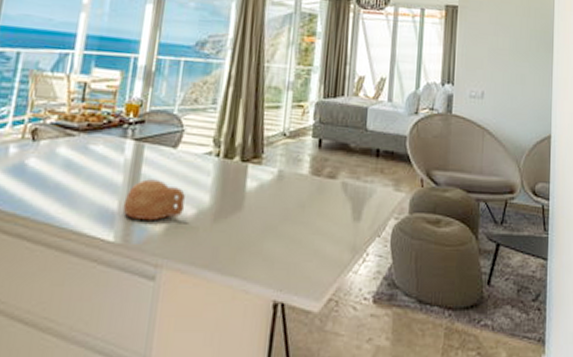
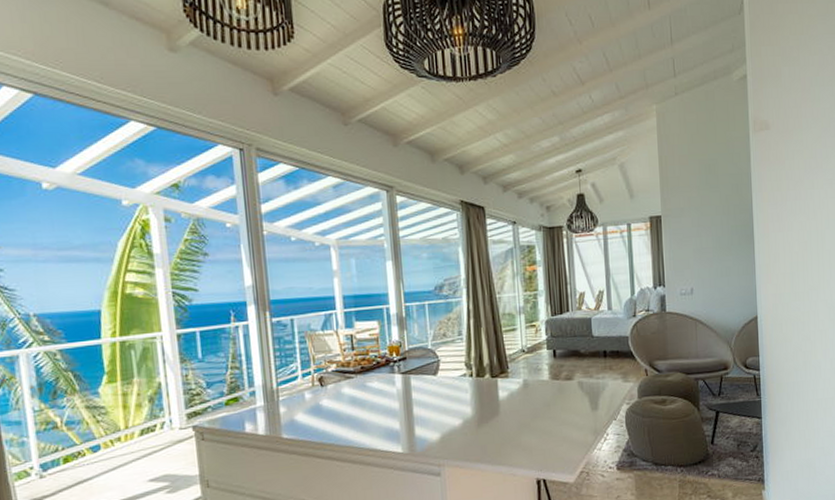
cup: present [123,179,185,221] -> none [403,401,453,434]

